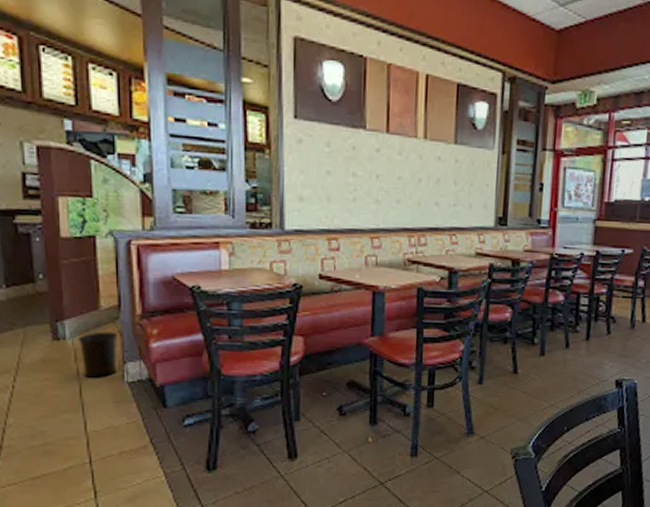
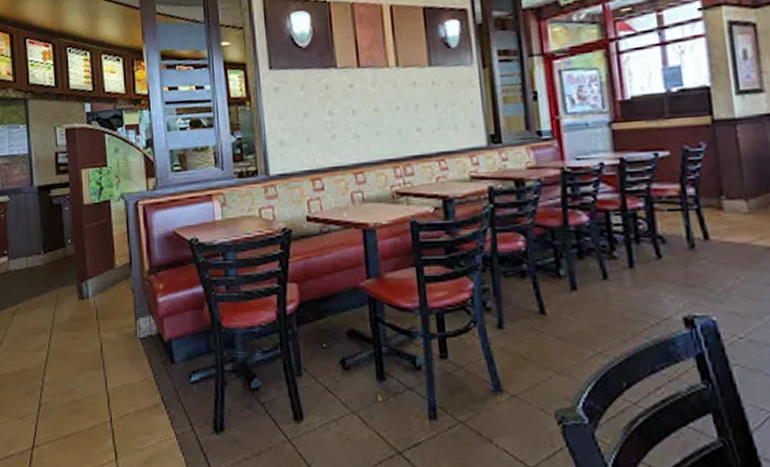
waste bin: present [78,331,118,378] -> none [98,289,131,334]

